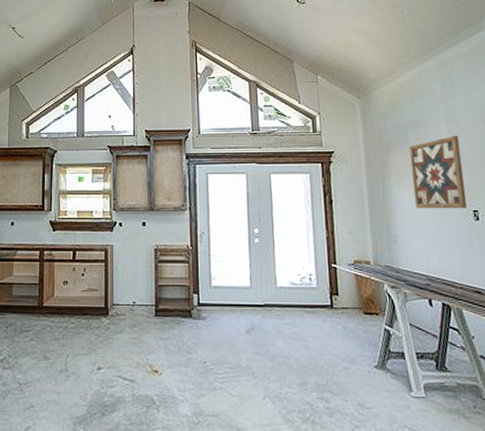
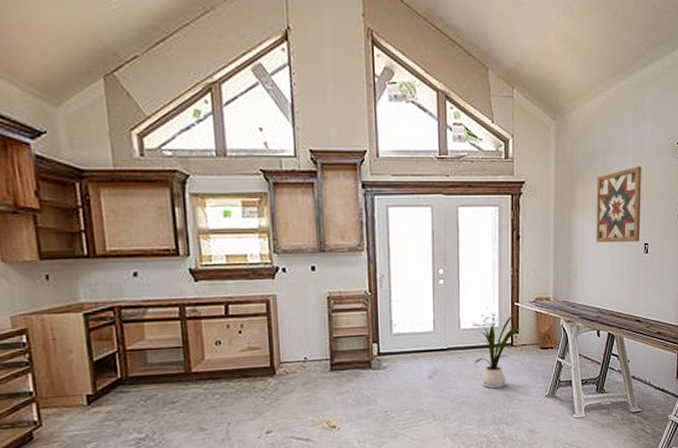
house plant: none [292,274,340,352] -> present [474,313,520,389]

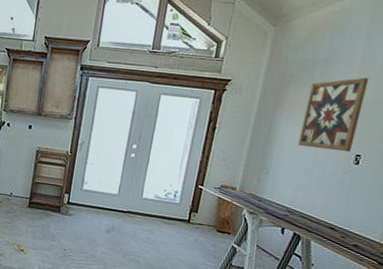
house plant: present [474,313,520,389] -> none [149,194,200,257]

